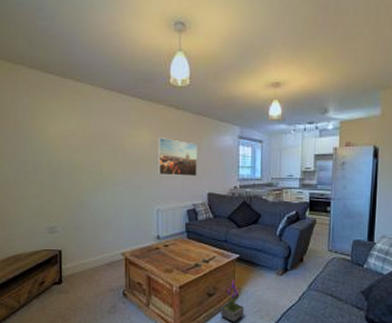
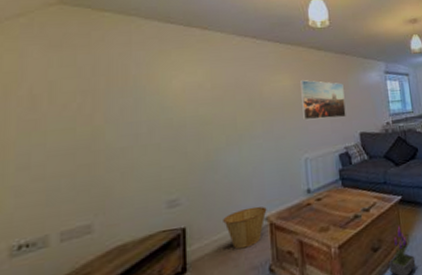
basket: none [89,243,123,274] -> present [223,206,267,250]

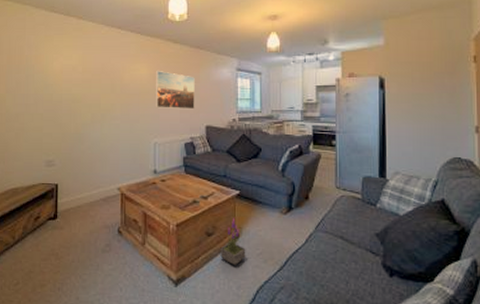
basket: present [223,206,267,250] -> none [85,177,120,209]

